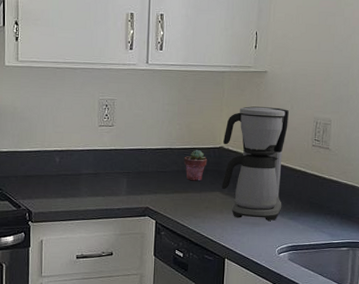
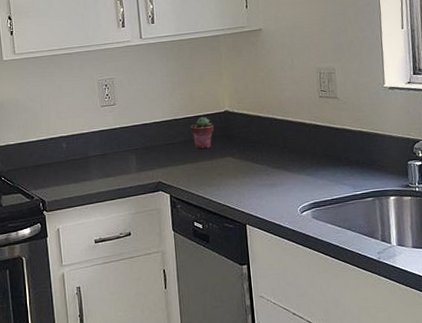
coffee maker: present [221,106,289,221] -> none [227,63,298,181]

